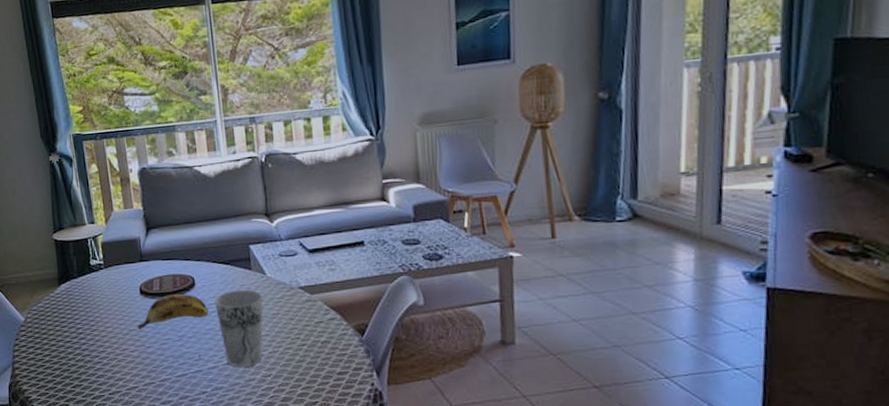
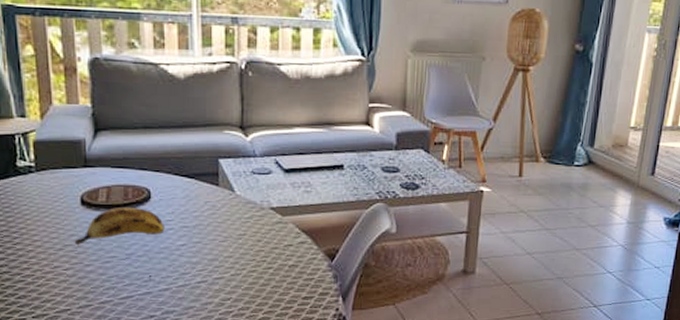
cup: present [215,289,263,368] -> none [173,206,229,291]

